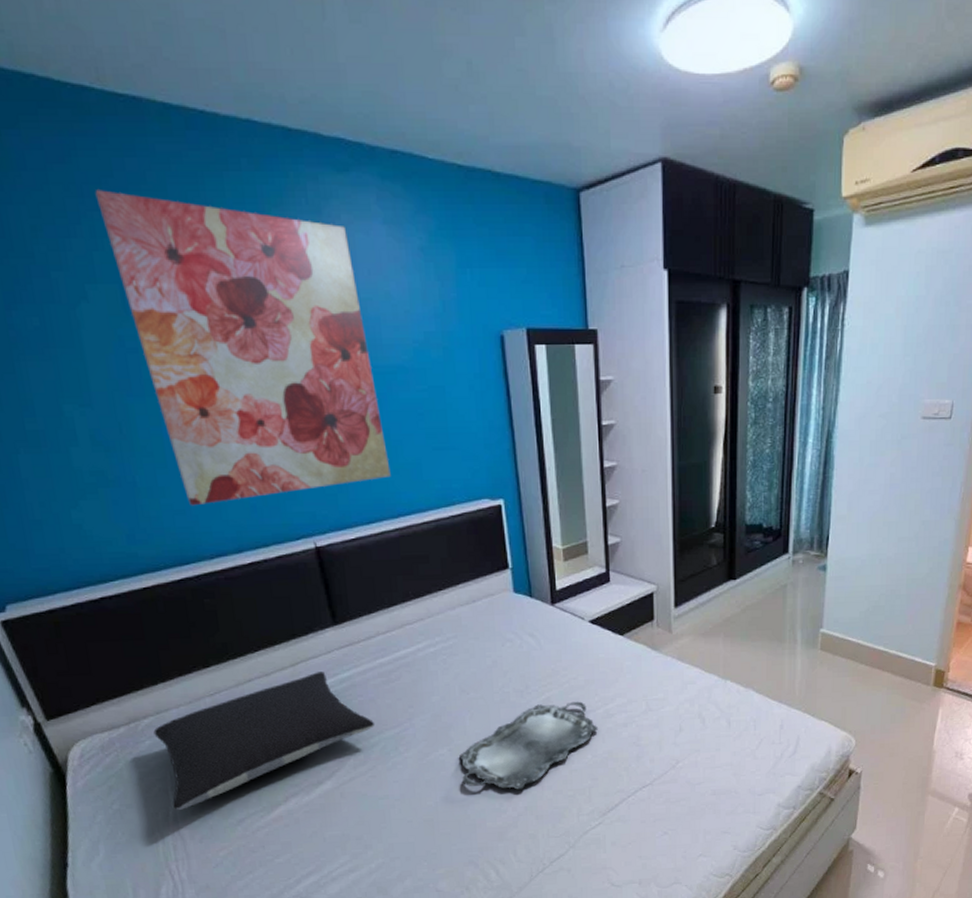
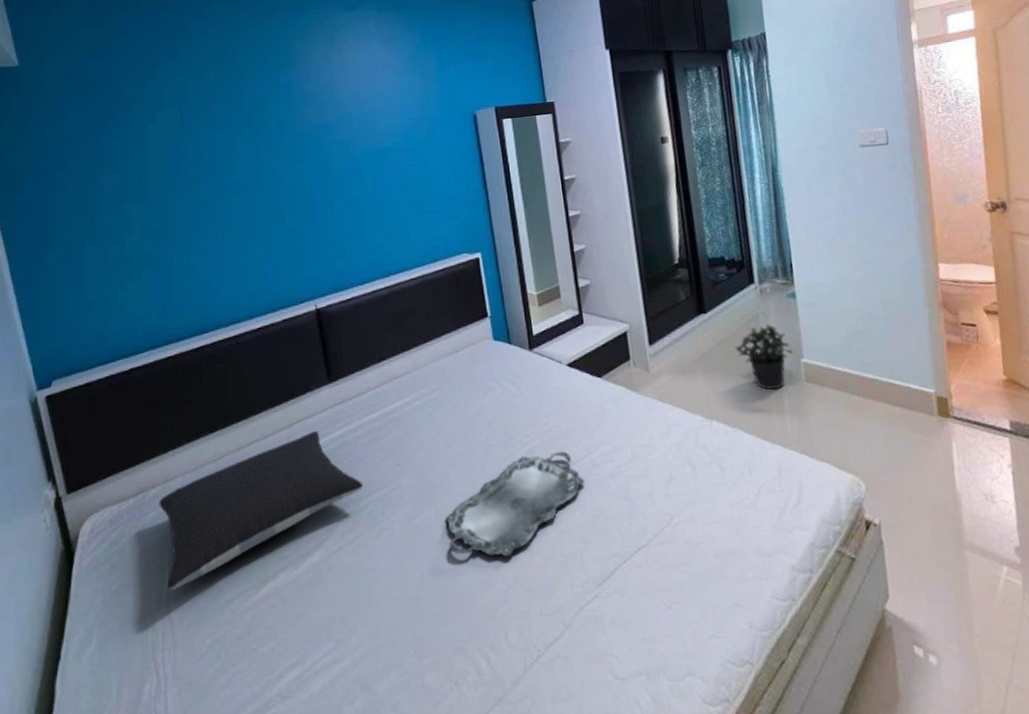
wall art: present [95,190,391,506] -> none [171,43,383,280]
potted plant: none [758,594,813,656] -> present [734,324,793,391]

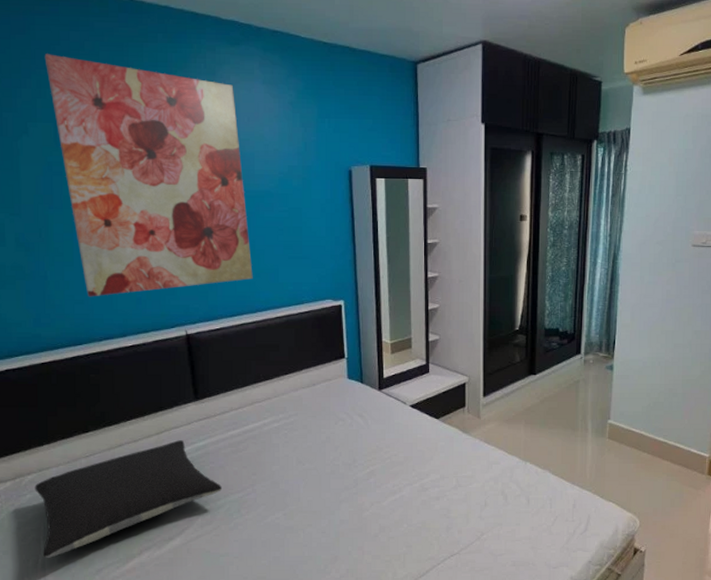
wall art: none [171,43,383,280] -> present [44,54,253,297]
serving tray: present [445,451,585,557] -> none [292,475,414,553]
potted plant: present [734,324,793,391] -> none [554,389,602,443]

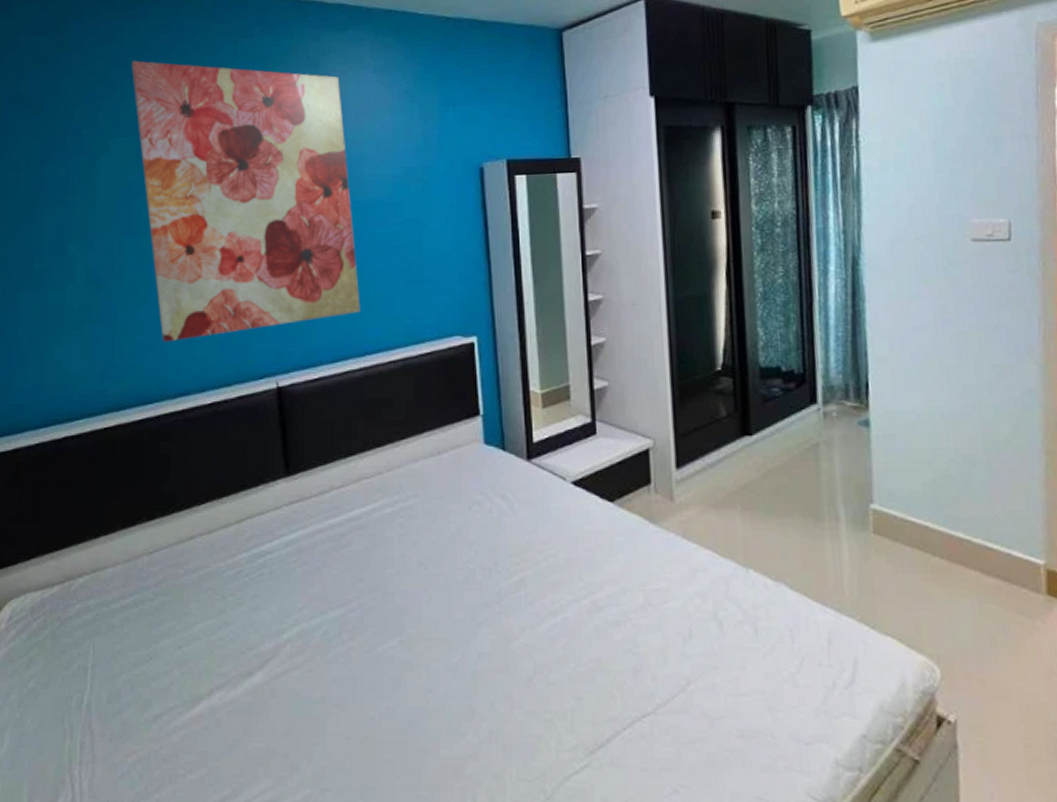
pillow: present [34,440,222,558] -> none [85,531,317,696]

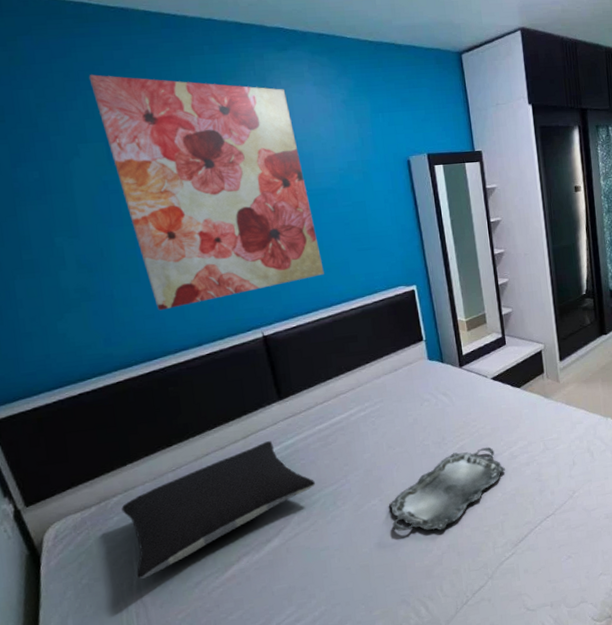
pillow: none [85,531,317,696] -> present [121,441,315,579]
serving tray: none [412,586,583,705] -> present [389,447,505,531]

